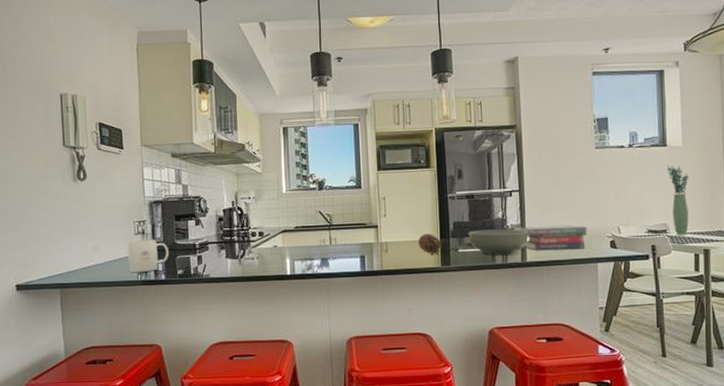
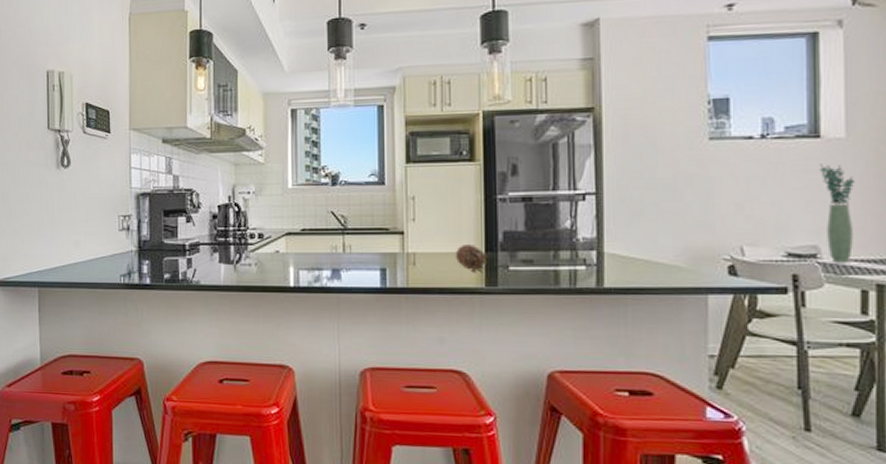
mug: present [127,239,170,273] -> none [110,236,156,275]
bowl: present [468,229,530,256] -> none [523,243,610,277]
books: present [514,225,588,251] -> none [587,241,694,274]

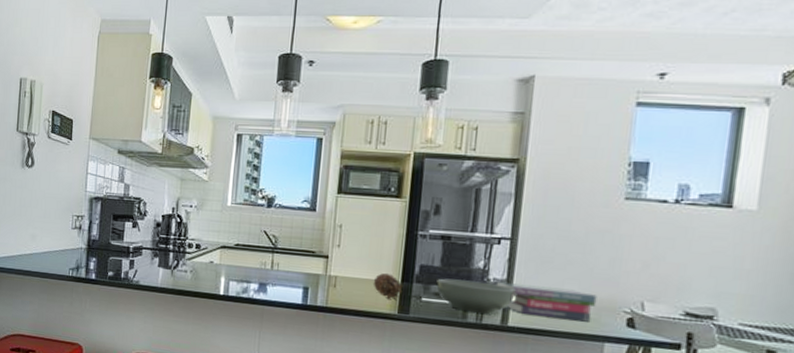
bowl: none [523,243,610,277] -> present [436,278,518,314]
books: none [587,241,694,274] -> present [497,282,597,322]
vase: present [819,164,856,264] -> none [725,232,761,328]

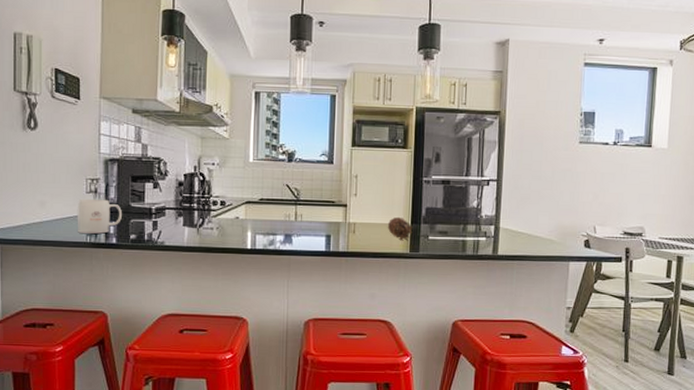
mug: none [61,234,103,269] -> present [77,198,123,235]
bowl: present [436,278,518,314] -> none [440,218,504,246]
books: present [497,282,597,322] -> none [488,218,563,246]

